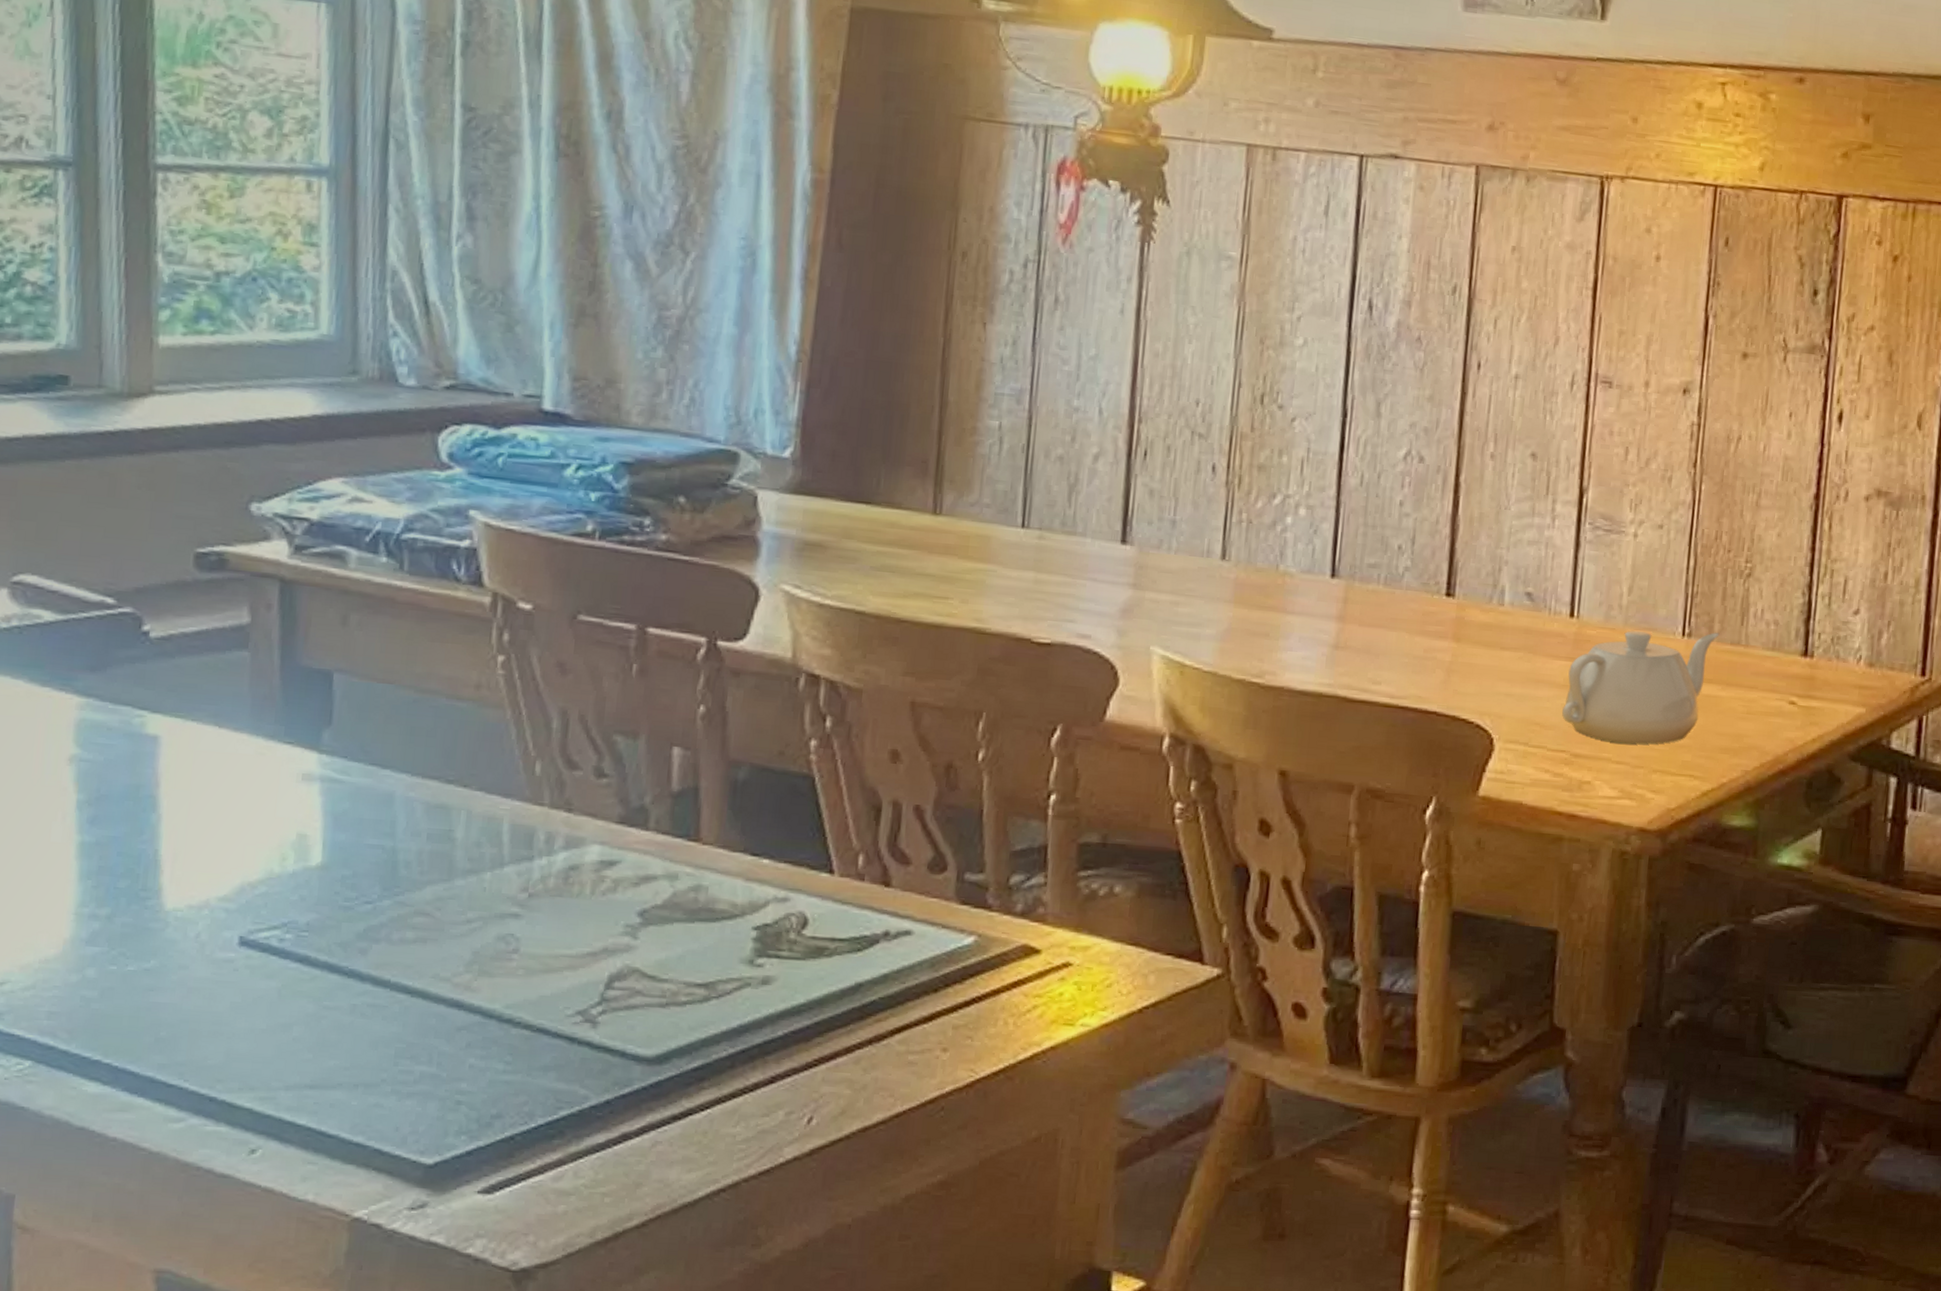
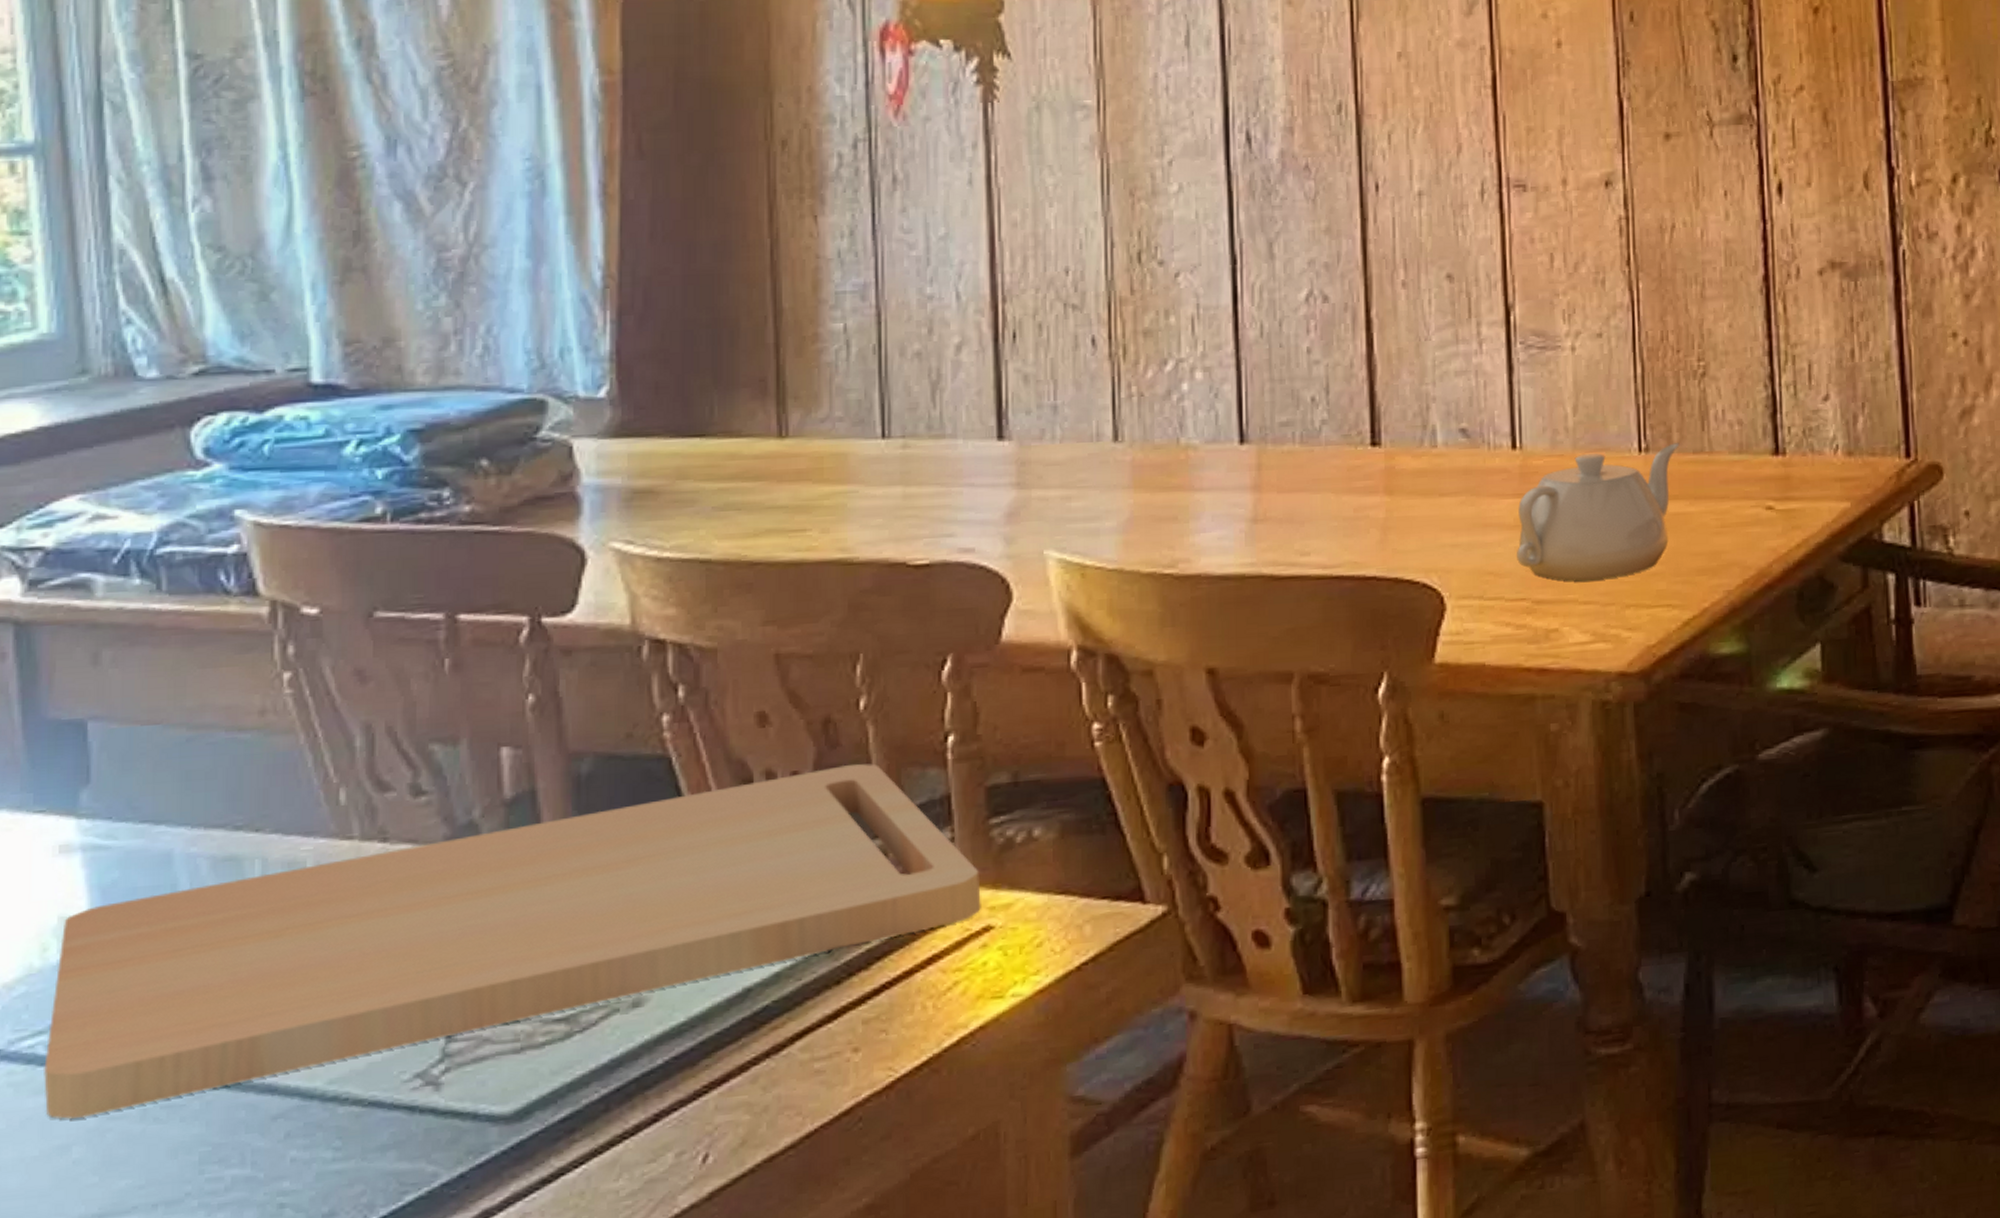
cutting board: none [274,806,1065,1004] -> present [44,763,981,1119]

